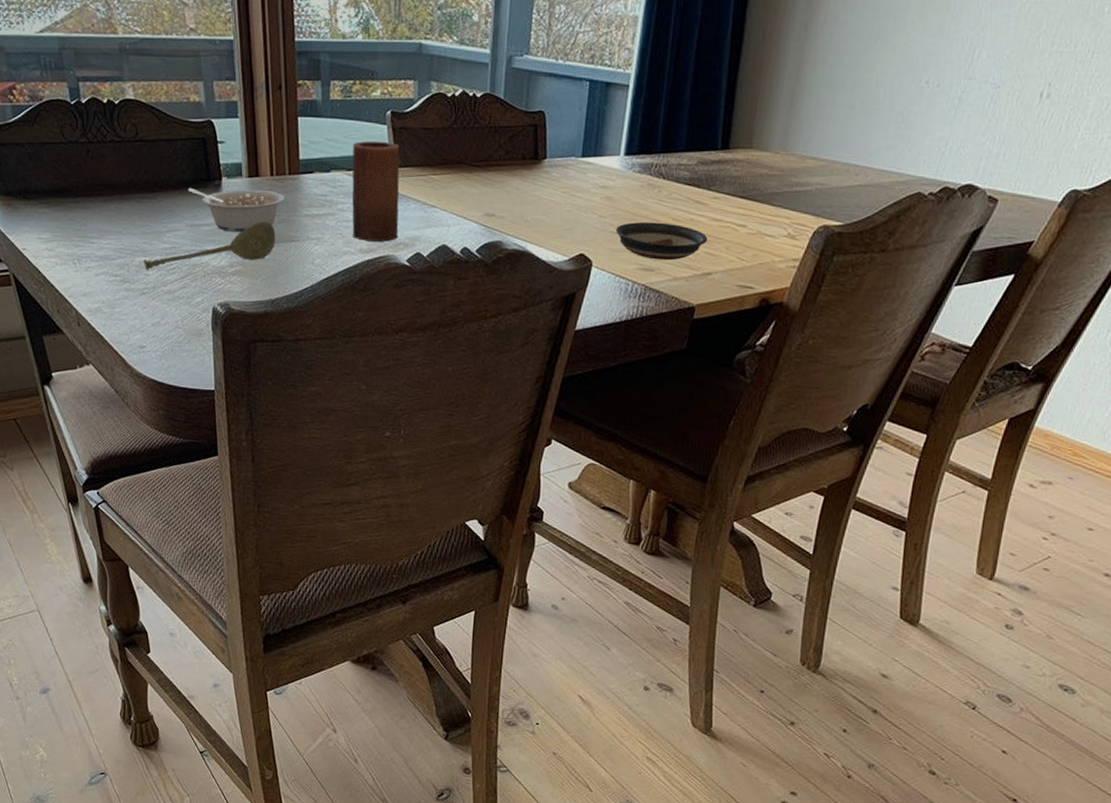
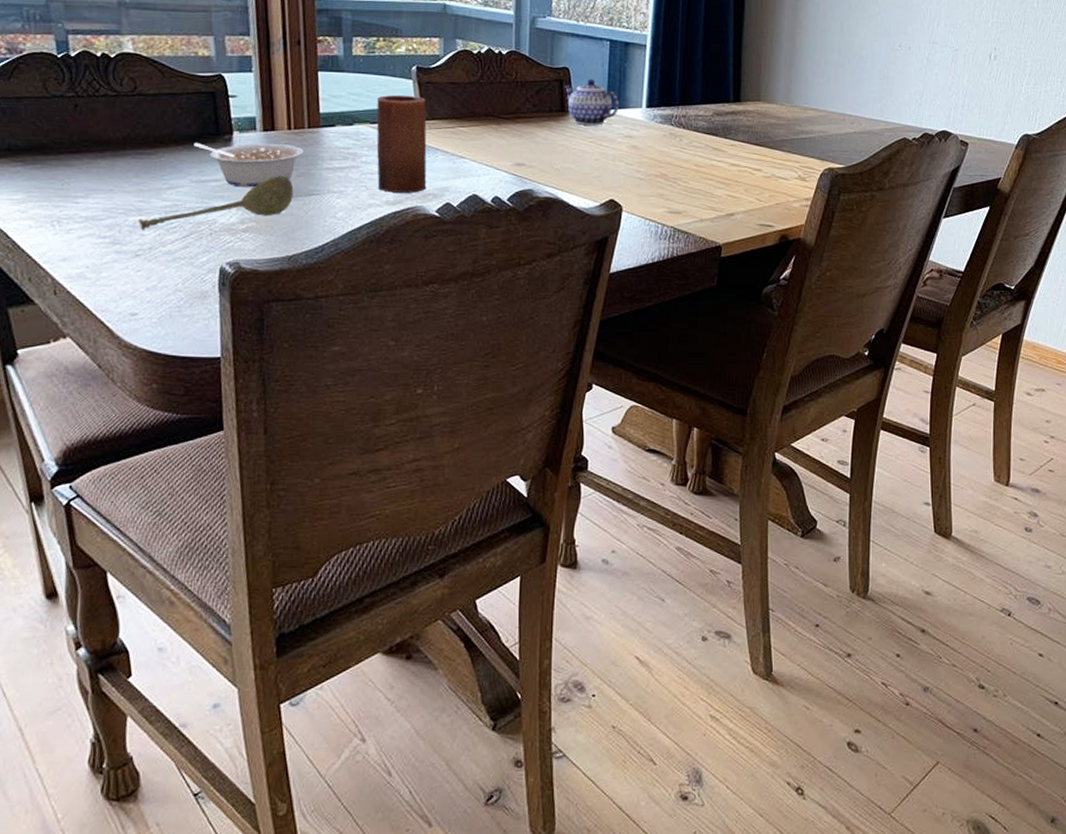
teapot: none [538,123,596,175] -> present [564,79,619,126]
saucer: present [615,221,708,261] -> none [642,168,728,204]

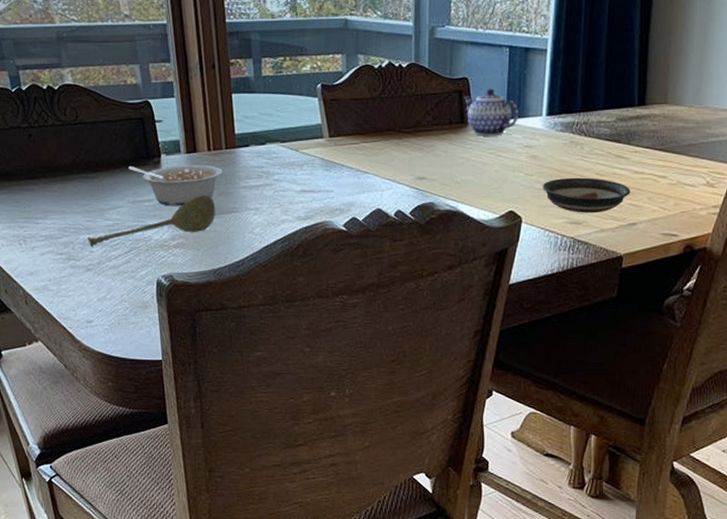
candle: present [376,94,427,193] -> none [286,113,334,209]
saucer: none [642,168,728,204] -> present [542,177,631,213]

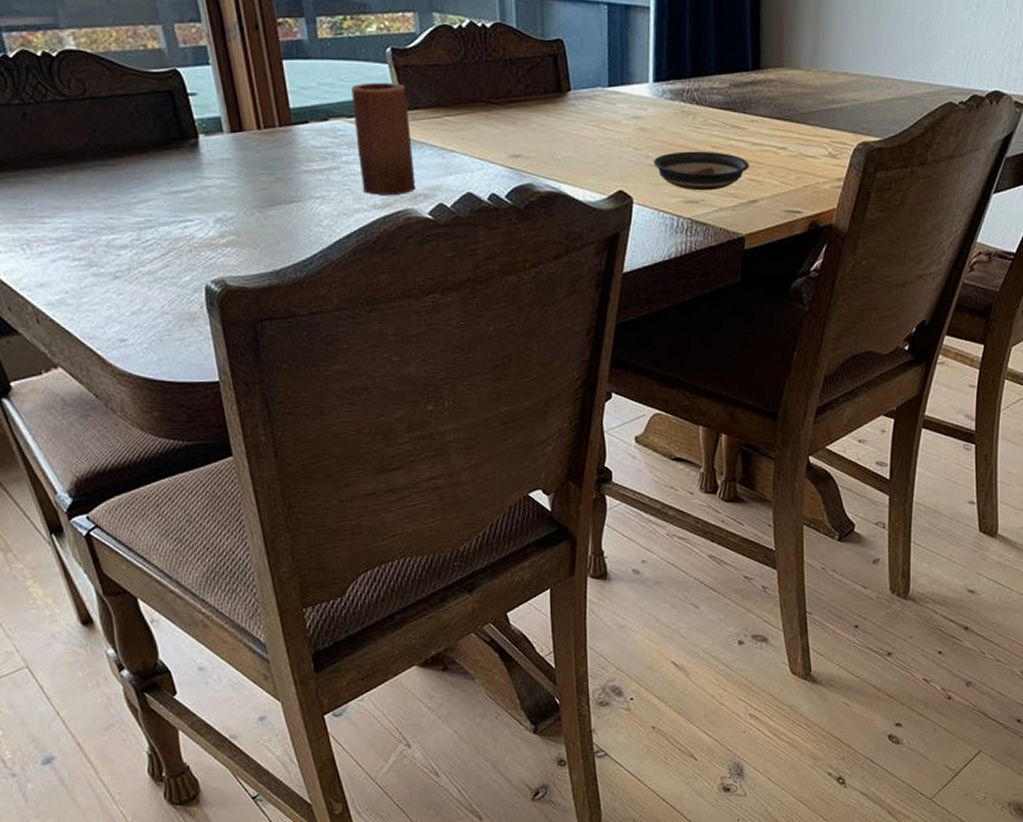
soupspoon: present [88,195,216,248] -> none [112,182,273,250]
legume: present [129,165,223,207] -> none [158,146,278,198]
candle: none [286,113,334,209] -> present [351,82,416,195]
teapot: present [463,88,519,137] -> none [559,51,622,107]

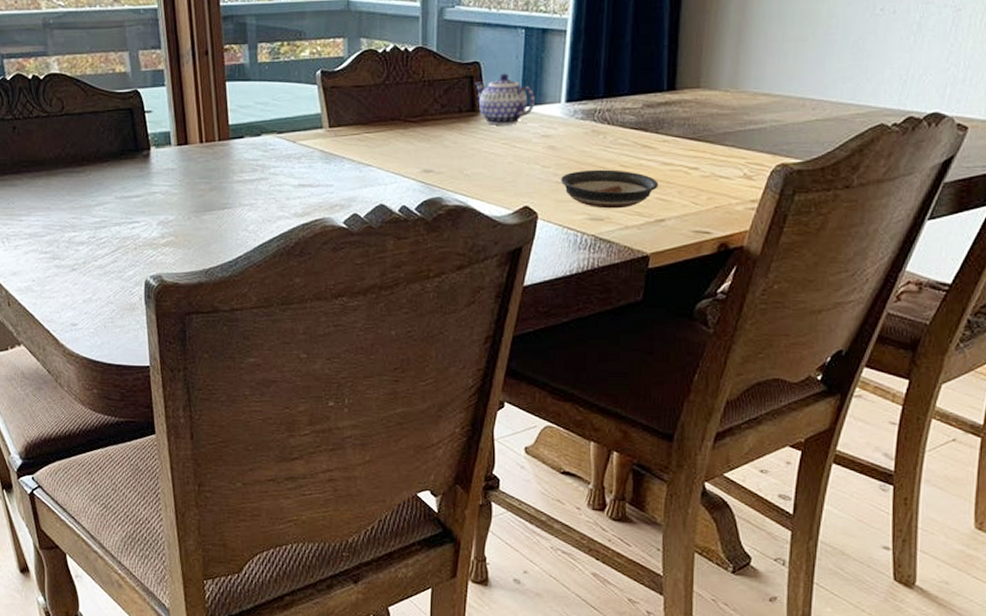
candle: present [351,82,416,195] -> none [283,101,334,204]
teapot: none [559,51,622,107] -> present [474,73,535,126]

